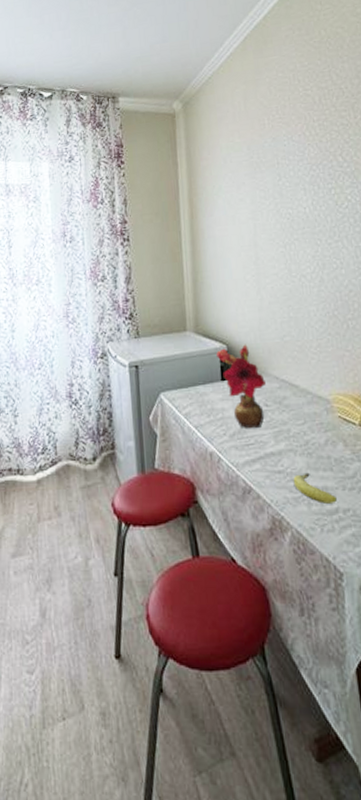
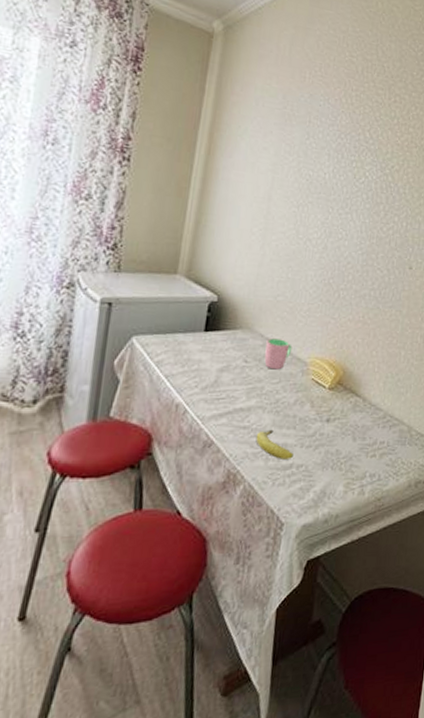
flower: present [216,344,266,429] -> none [205,297,250,384]
cup: none [282,379,311,411] -> present [264,338,292,370]

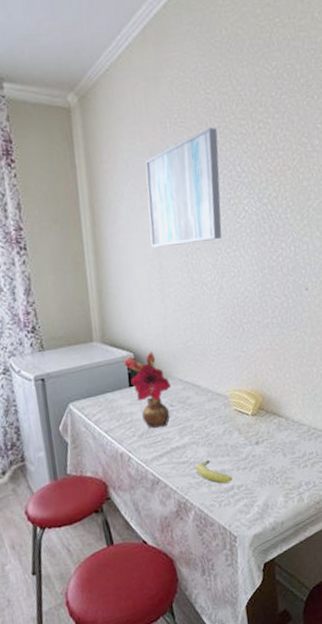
flower: none [205,297,250,384] -> present [124,351,171,428]
wall art: none [263,87,354,199] -> present [145,127,222,248]
cup: present [264,338,292,370] -> none [186,379,211,408]

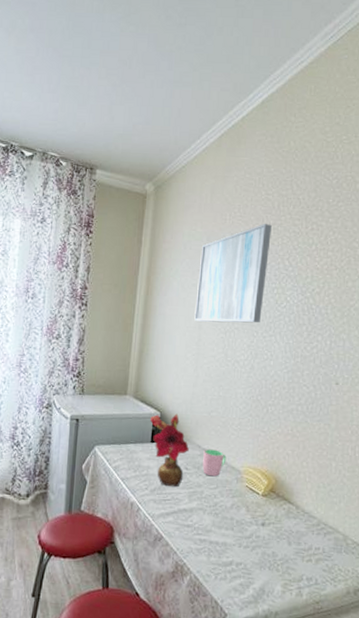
cup: none [186,379,211,408] -> present [203,449,227,477]
fruit: present [196,460,232,484] -> none [198,529,233,557]

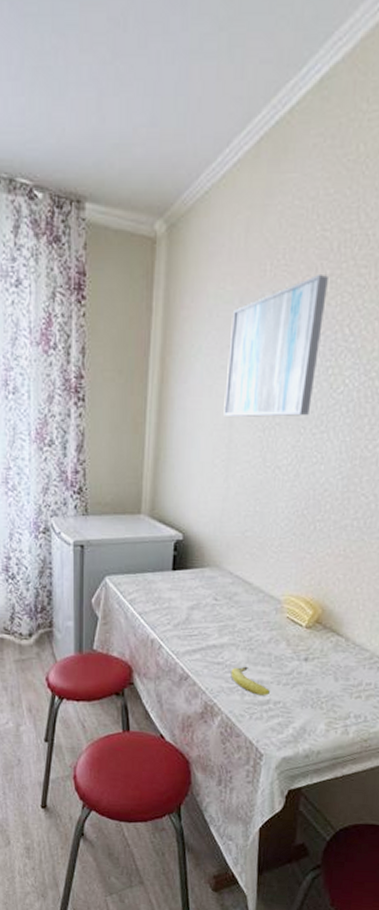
flower: present [150,413,189,488] -> none [171,535,218,621]
fruit: none [198,529,233,557] -> present [230,666,270,696]
cup: present [203,449,227,477] -> none [235,576,264,608]

